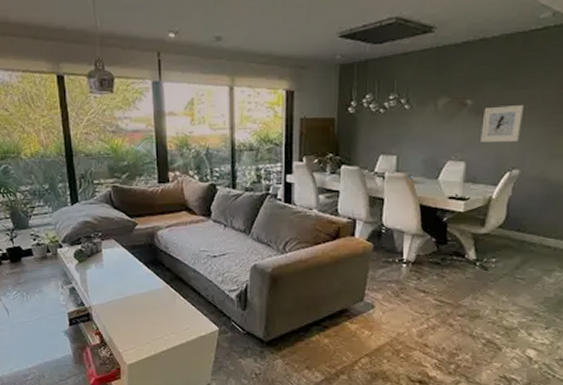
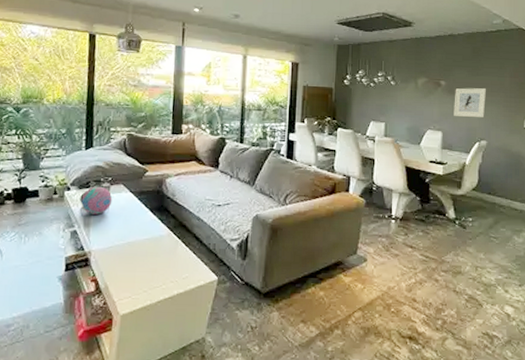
decorative ball: none [74,242,106,271] -> present [81,186,113,215]

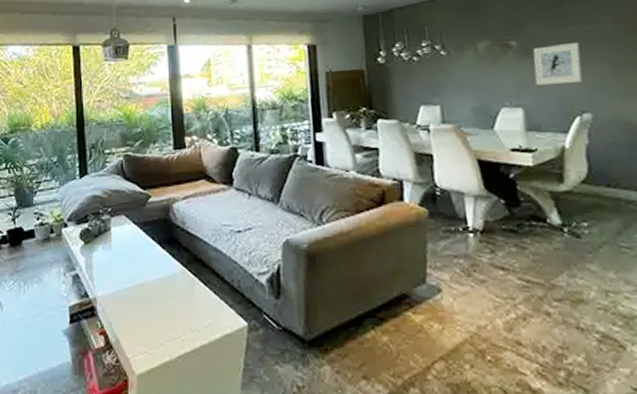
decorative ball: present [81,186,113,215] -> none [80,219,115,253]

